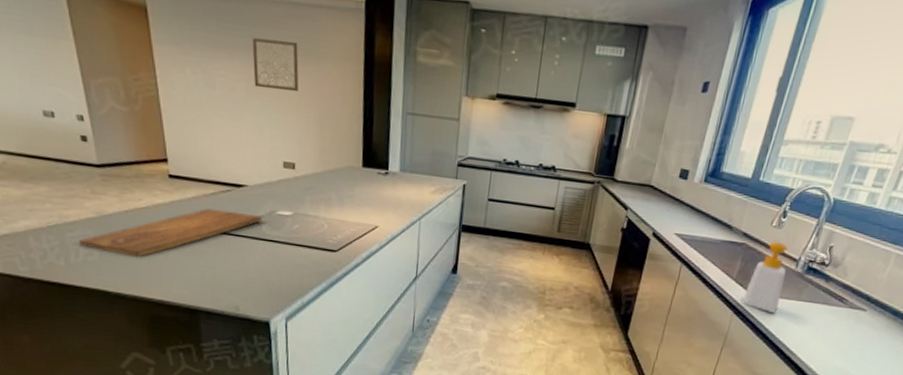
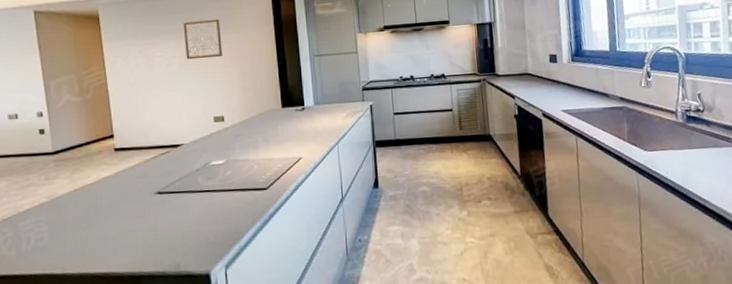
cutting board: present [78,208,262,257] -> none [30,169,198,233]
soap bottle: present [742,241,788,313] -> none [640,99,676,166]

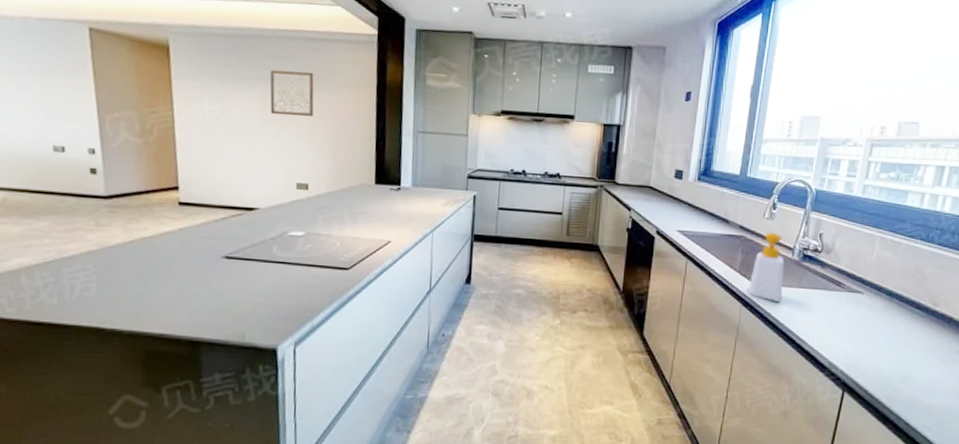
soap bottle: none [640,99,676,166] -> present [748,232,785,302]

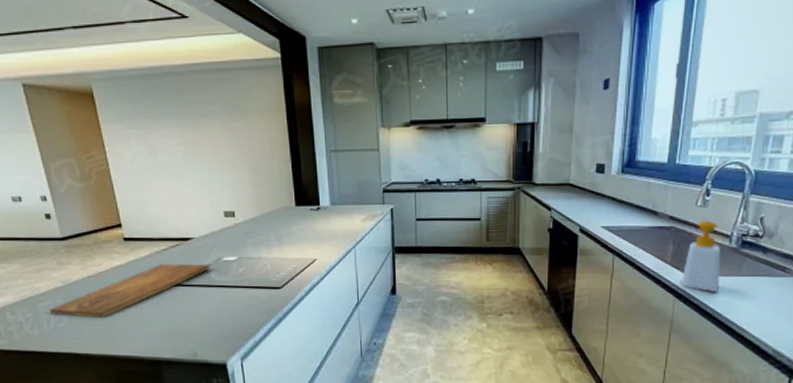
cutting board: none [75,233,273,289] -> present [49,263,210,318]
wall art: present [269,70,314,117] -> none [186,103,230,148]

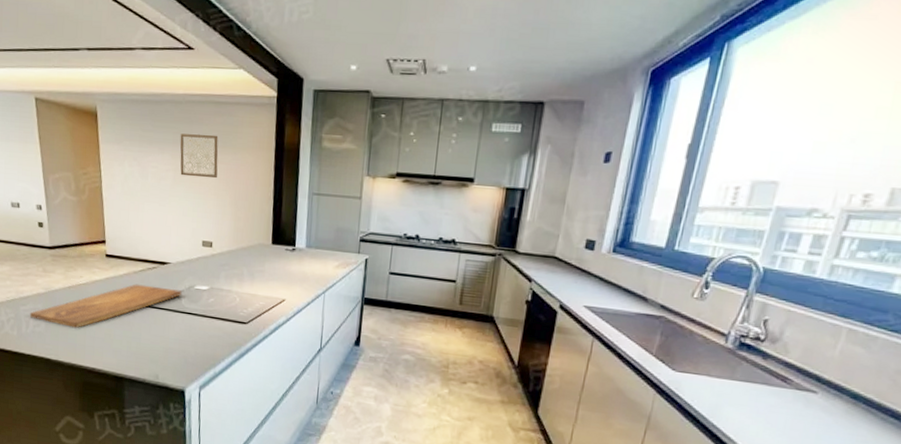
wall art: none [186,103,230,148] -> present [180,133,219,179]
soap bottle: present [681,220,721,292] -> none [665,314,715,393]

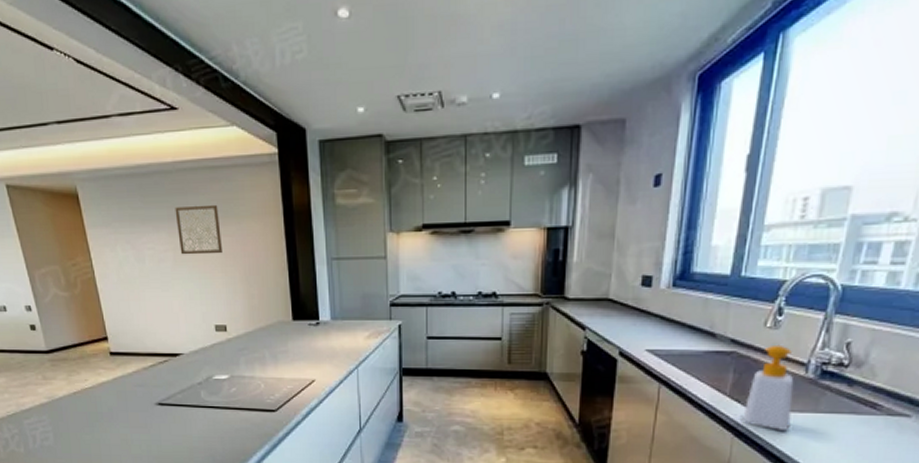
cutting board: present [29,284,182,328] -> none [35,381,200,437]
soap bottle: none [665,314,715,393] -> present [742,344,794,430]

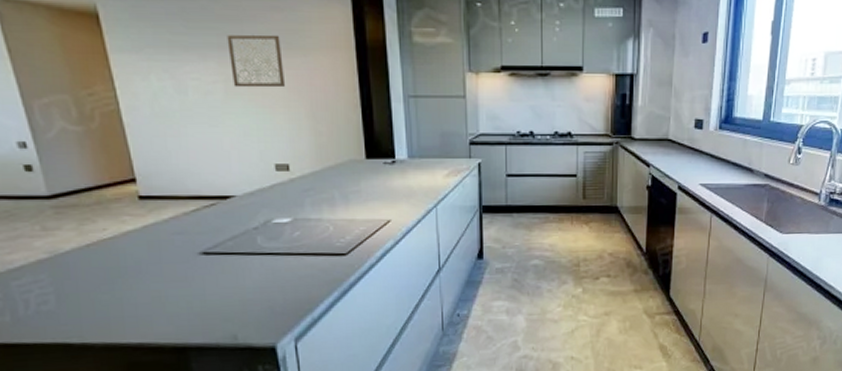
soap bottle: present [742,344,794,430] -> none [775,178,811,249]

